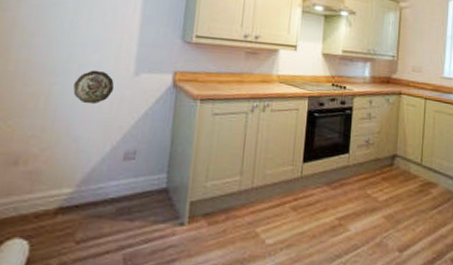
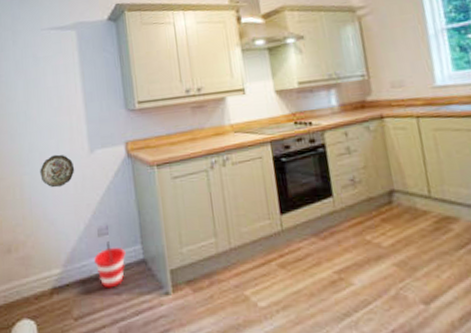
bucket: none [113,166,149,214] -> present [94,241,126,288]

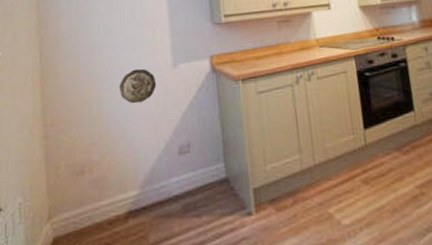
bucket: present [94,241,126,288] -> none [174,160,208,210]

